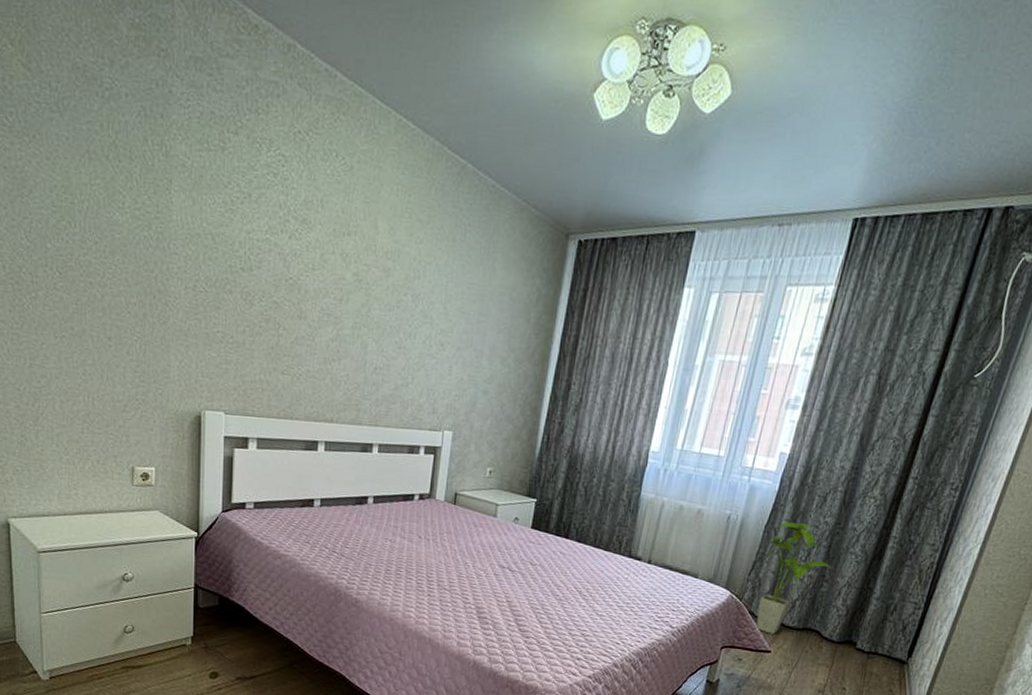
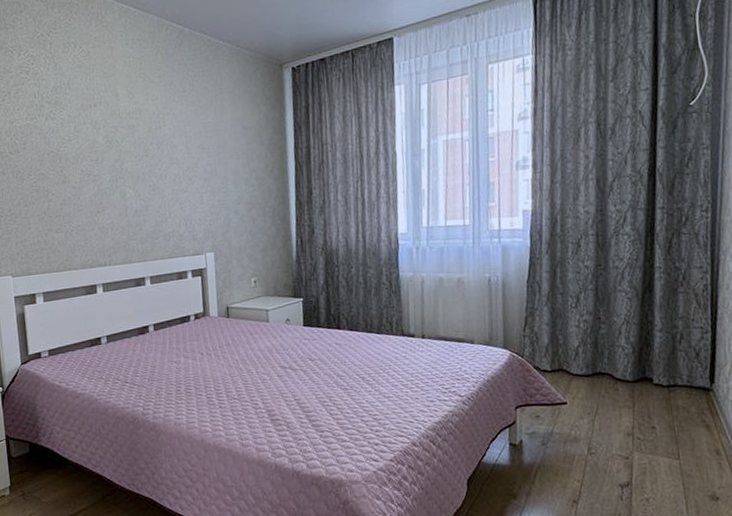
house plant: present [756,521,833,634] -> none [534,271,607,385]

